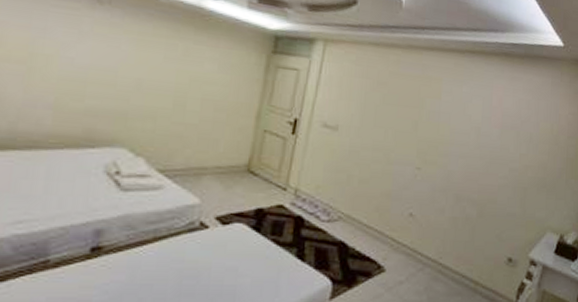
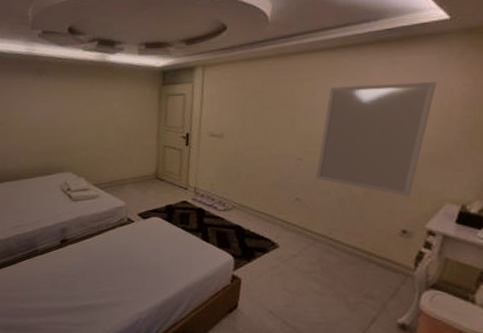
home mirror: none [431,93,549,221] -> present [315,82,437,196]

